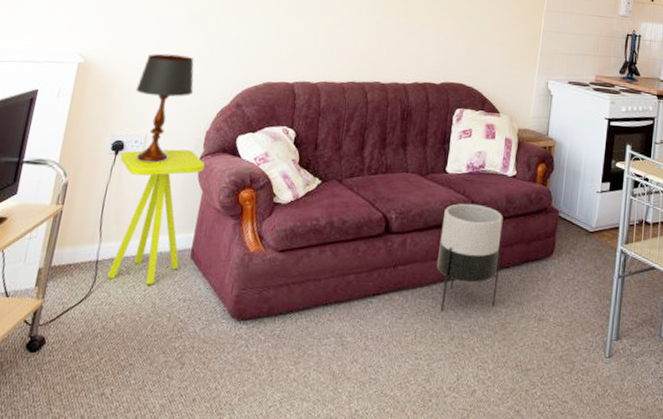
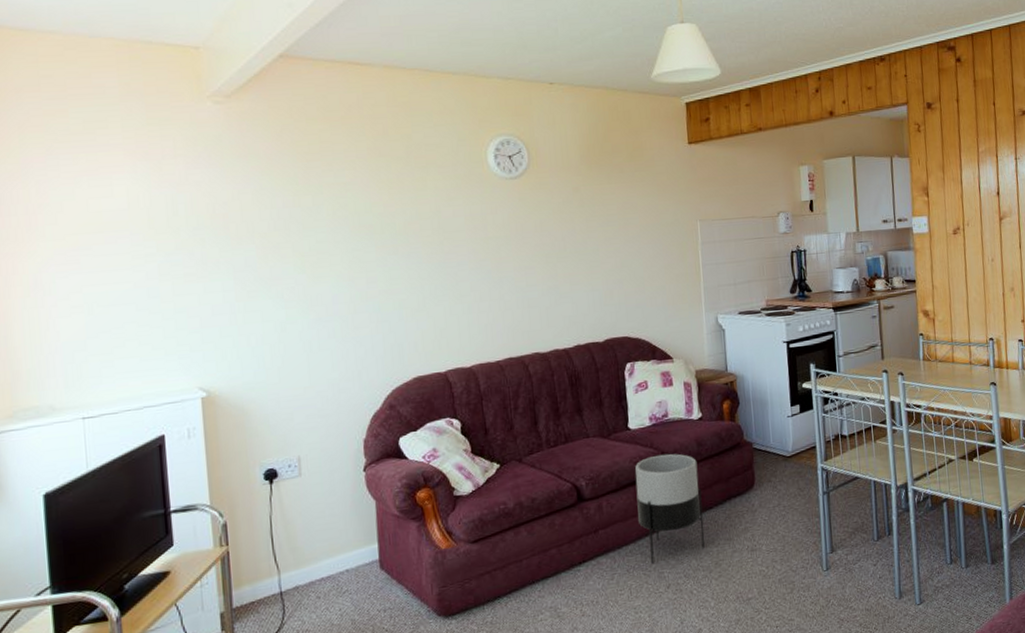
side table: present [107,149,205,285] -> none [277,463,372,607]
table lamp: present [135,53,194,164] -> none [273,366,339,486]

